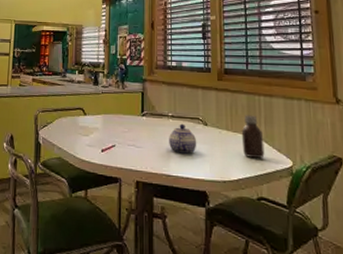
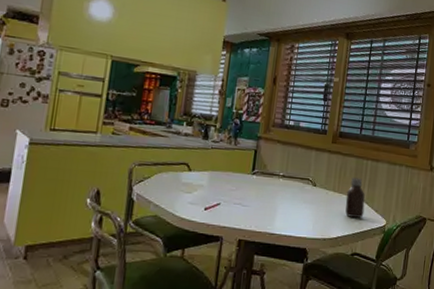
teapot: present [169,123,197,154] -> none [276,183,304,213]

